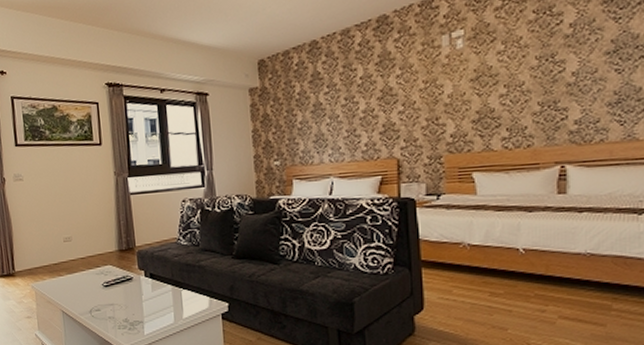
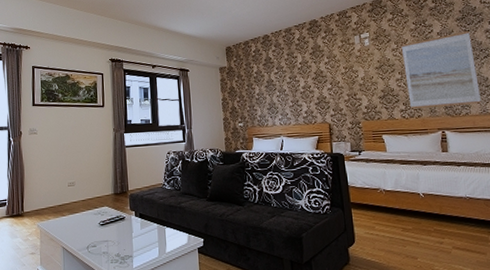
wall art: none [511,19,626,137] -> present [401,31,481,109]

